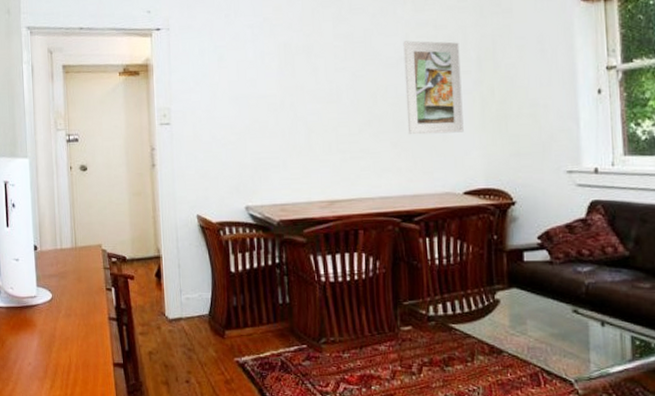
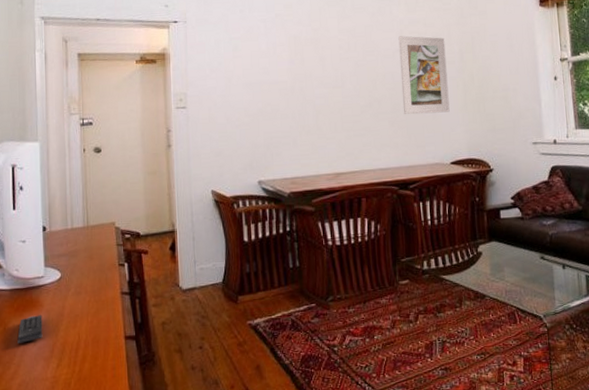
remote control: none [14,335,37,361] -> present [17,315,43,343]

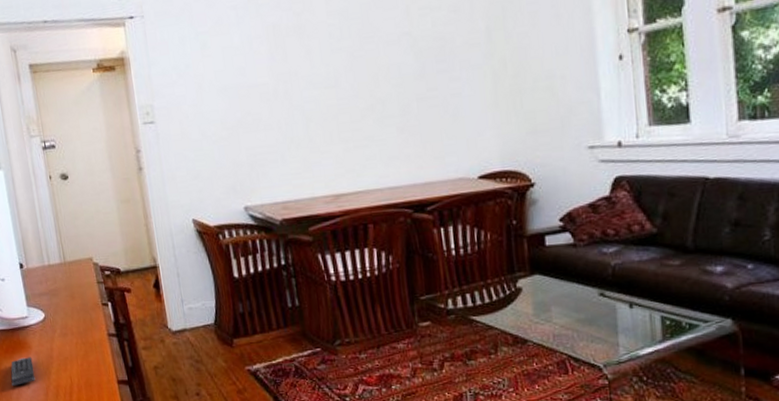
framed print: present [398,36,450,115] -> none [404,12,476,117]

